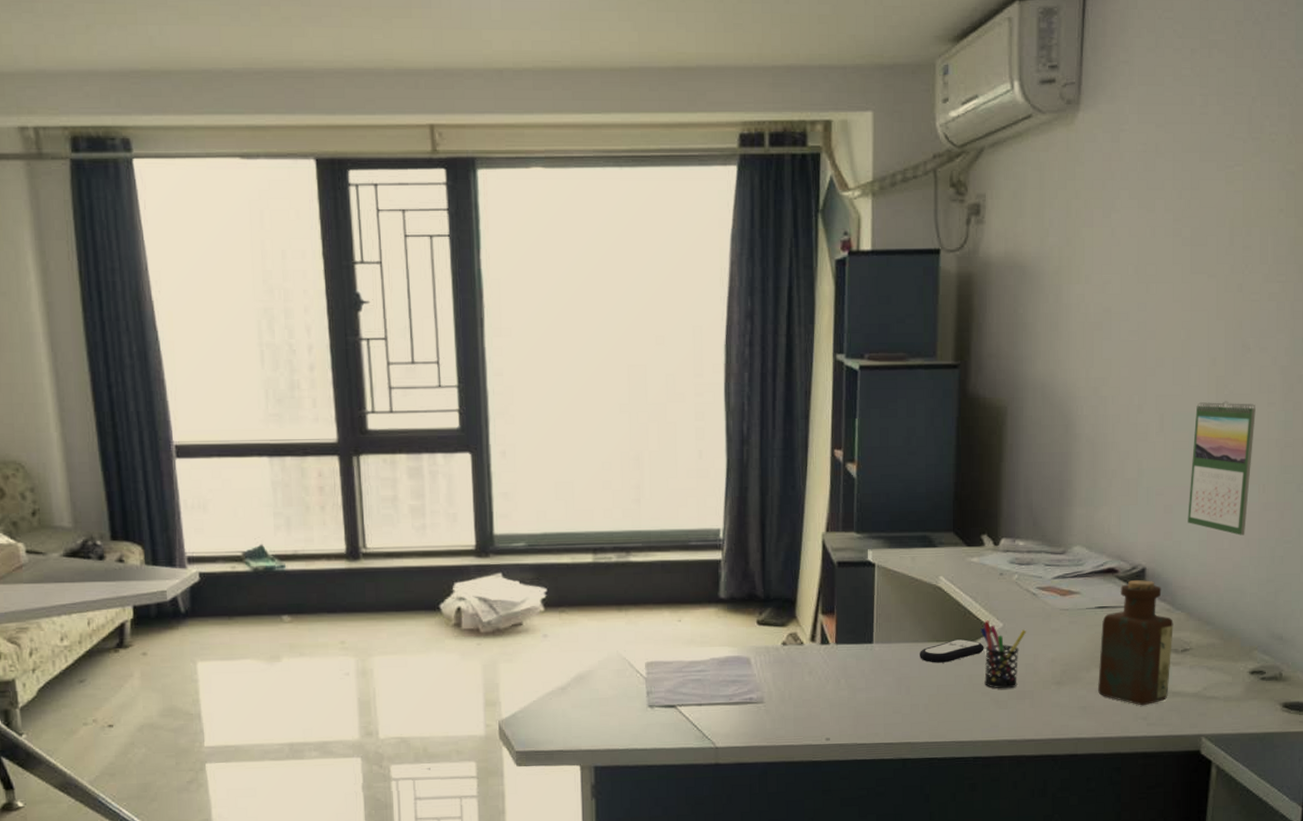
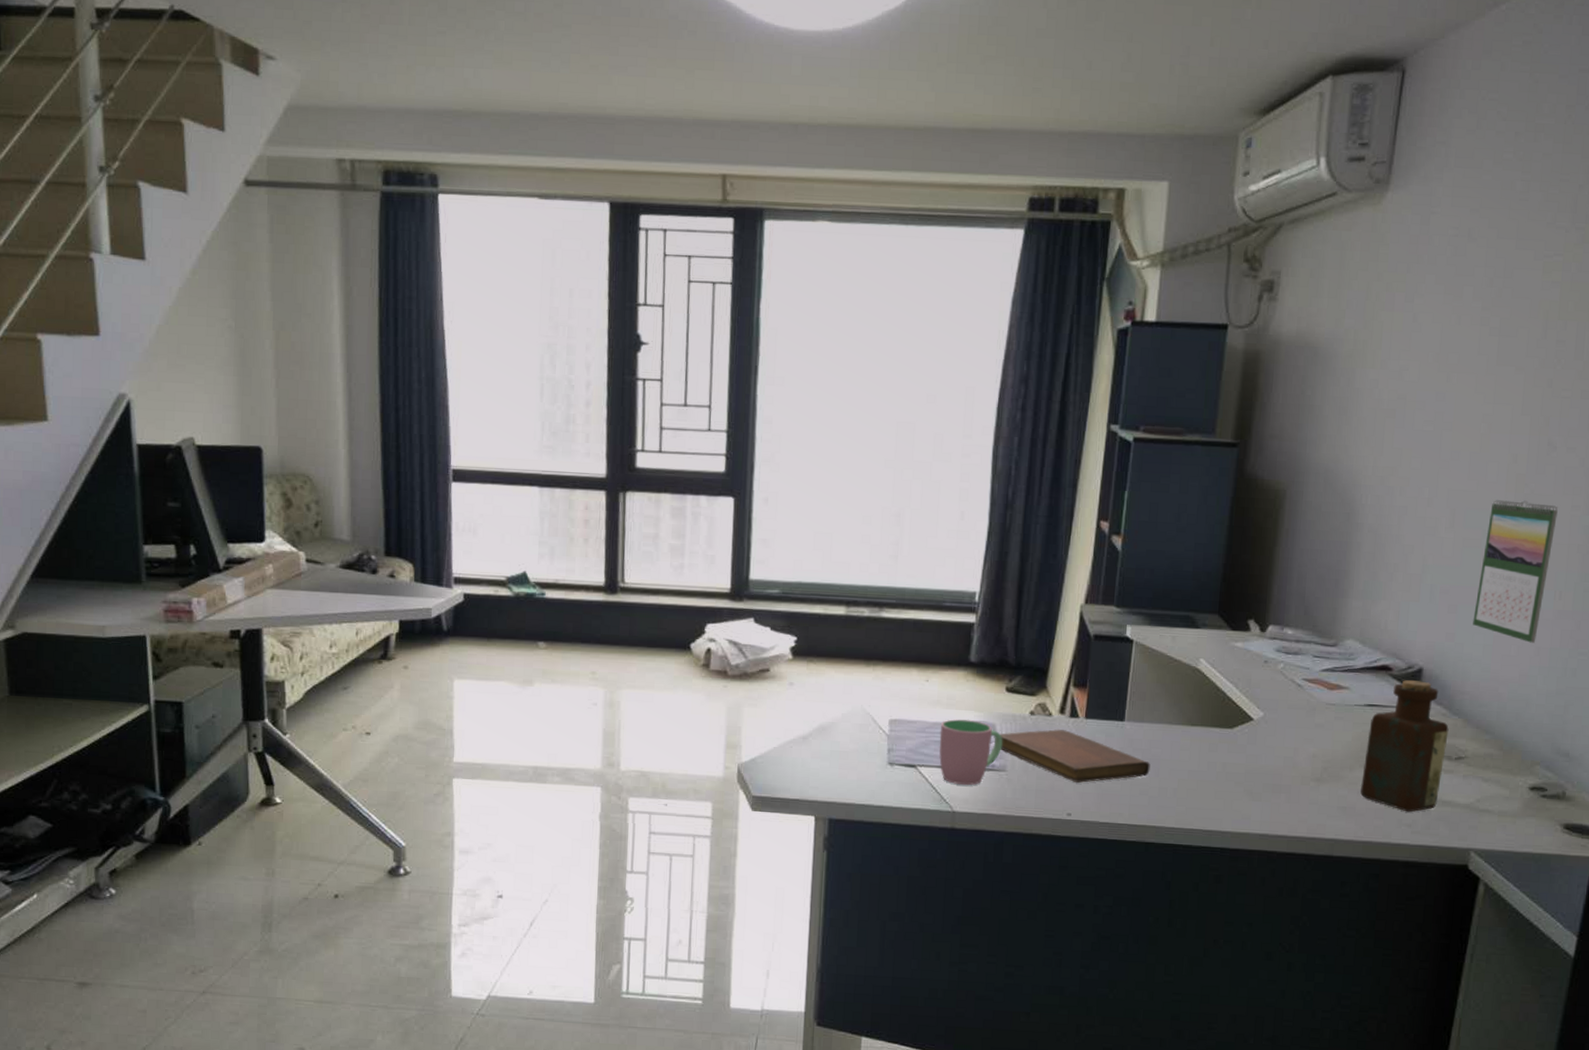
cup: none [696,655,758,721] -> present [939,719,1003,786]
notebook: none [755,656,901,707] -> present [1000,728,1151,783]
remote control: present [919,639,984,663] -> none [1171,725,1242,748]
pen holder: present [981,620,1027,689] -> none [1239,708,1289,781]

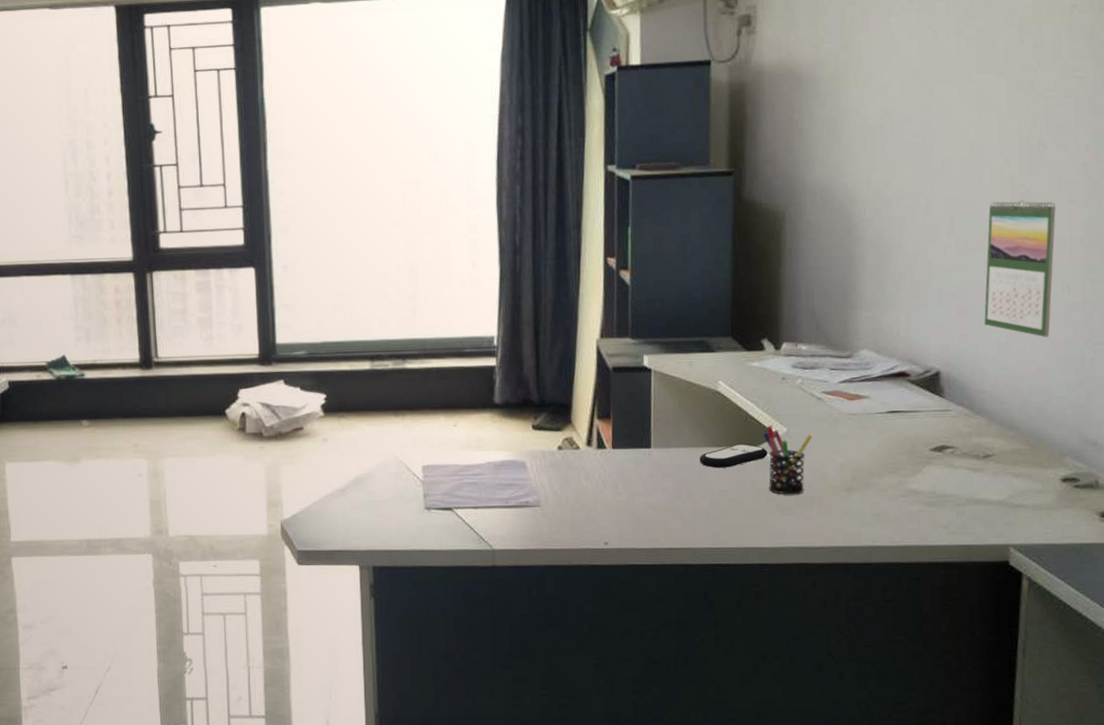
cup: present [939,719,1003,786] -> none [472,459,535,524]
notebook: present [1000,728,1151,783] -> none [531,461,681,512]
remote control: none [1171,725,1242,748] -> present [699,444,768,468]
pen holder: none [1239,708,1289,781] -> present [763,425,813,495]
bottle: present [1360,680,1449,812] -> none [892,384,973,514]

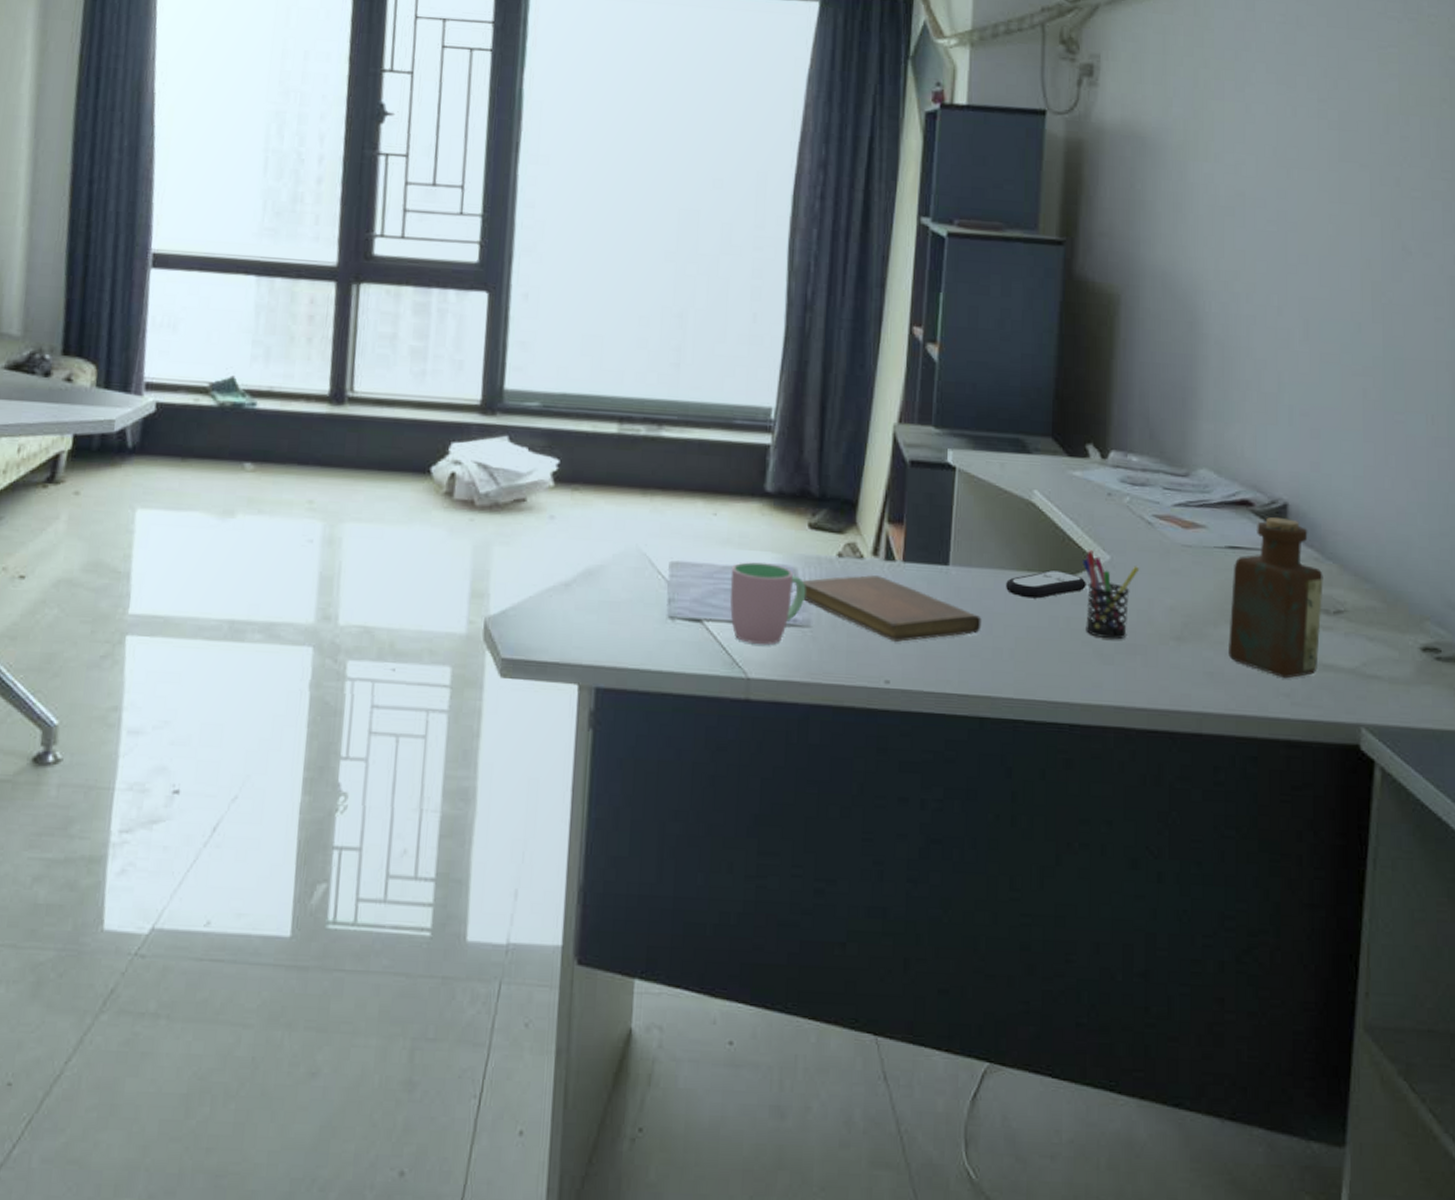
cup: none [472,459,535,524] -> present [729,562,806,645]
notebook: none [531,461,681,512] -> present [802,574,982,642]
bottle: none [892,384,973,514] -> present [1229,517,1323,679]
calendar: present [984,200,1056,337] -> none [1339,310,1420,475]

